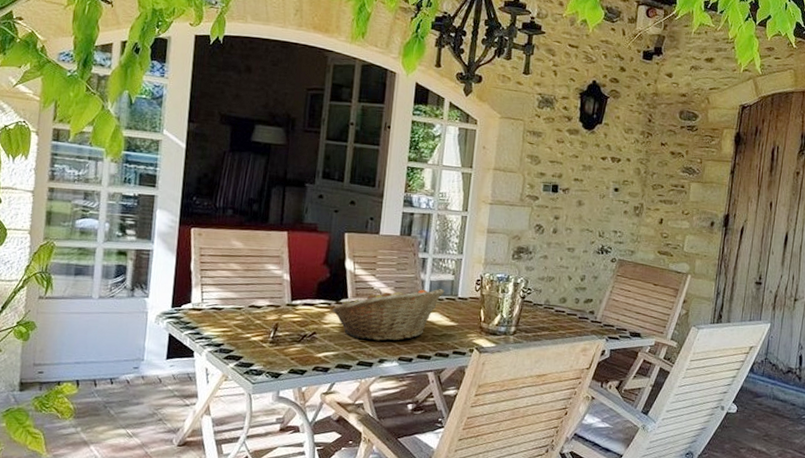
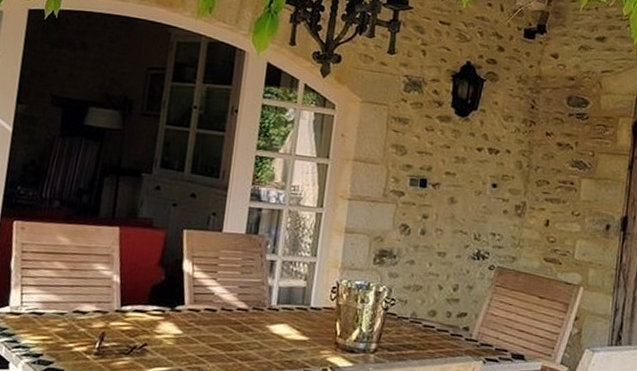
fruit basket: present [332,288,445,341] -> none [166,293,296,357]

